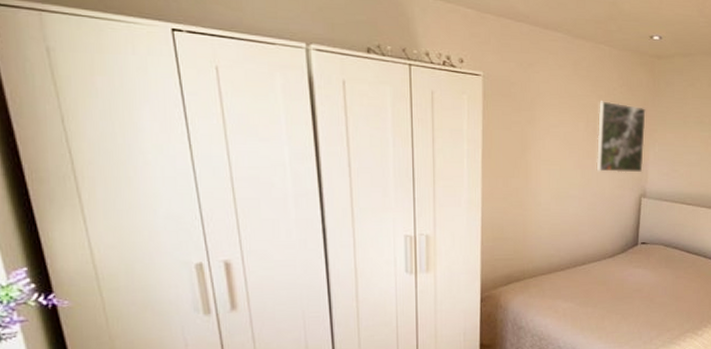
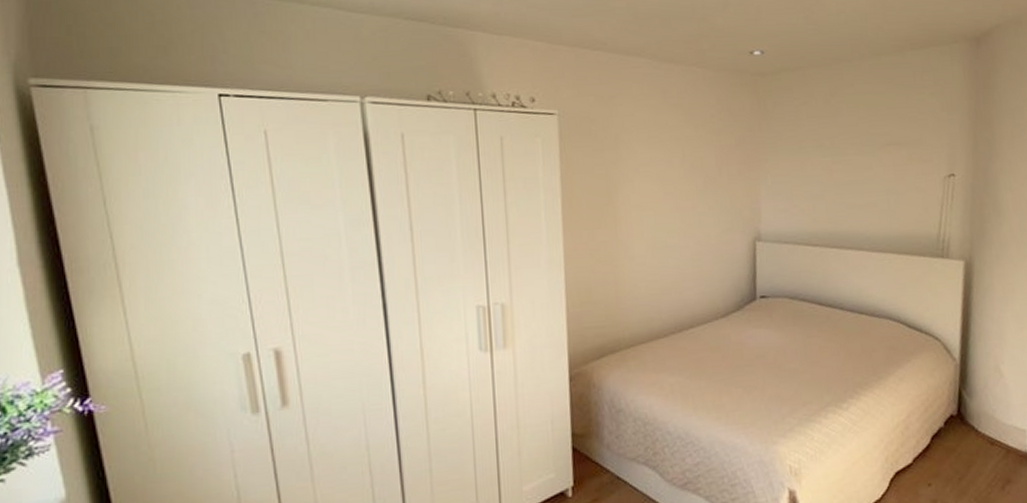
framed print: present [596,101,646,173] -> none [695,131,754,214]

